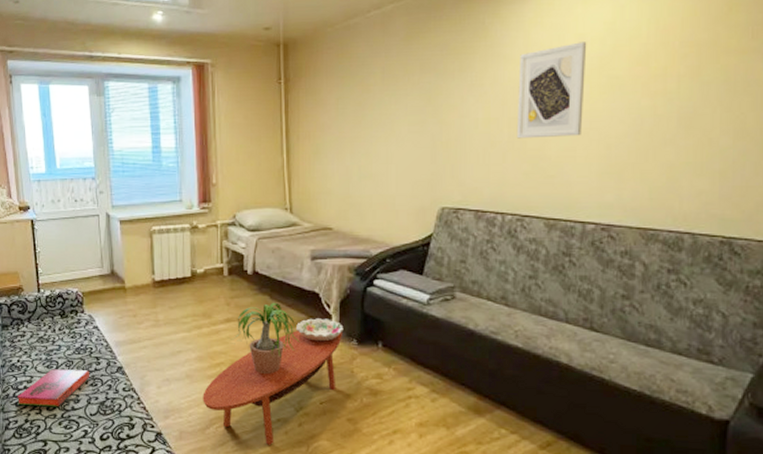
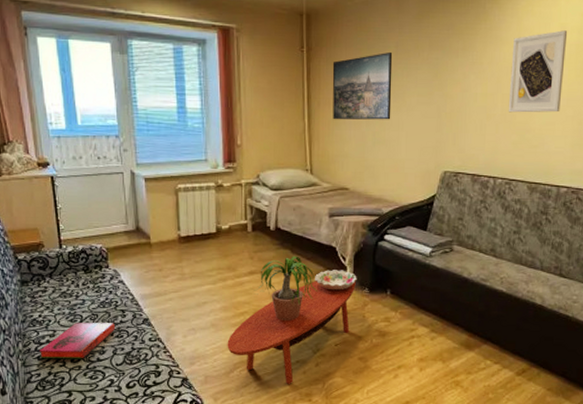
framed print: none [312,78,379,154] -> present [332,51,393,120]

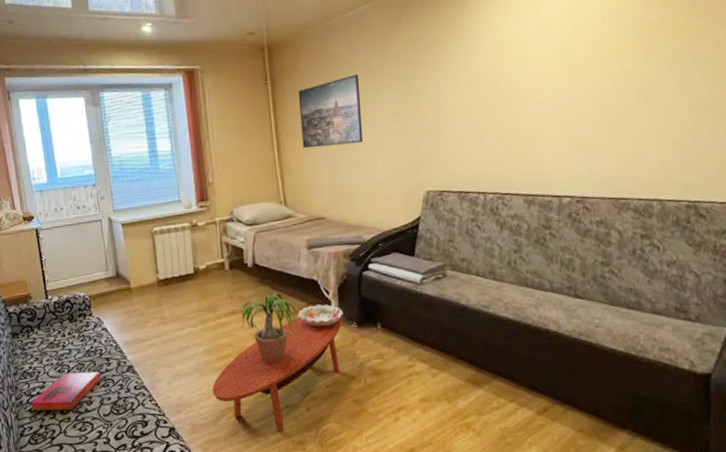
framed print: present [508,30,568,113] -> none [488,29,551,122]

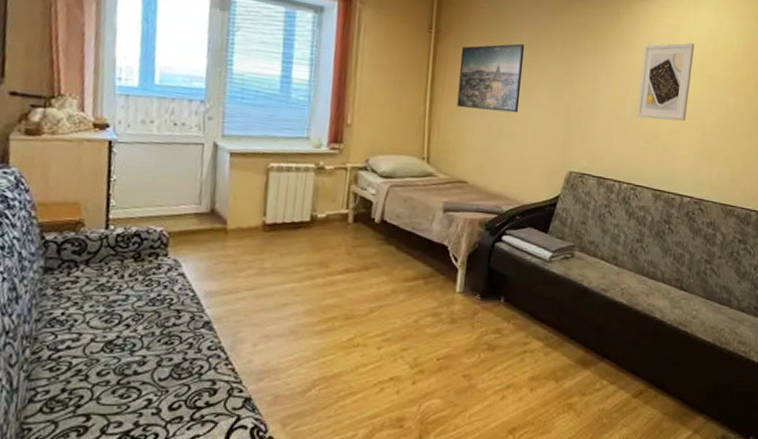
hardback book: present [31,372,102,411] -> none [53,324,166,372]
coffee table: present [212,316,343,432] -> none [307,283,467,406]
potted plant: present [234,292,303,362] -> none [346,253,424,329]
decorative bowl: present [298,304,343,327] -> none [420,271,469,296]
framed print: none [488,29,551,122] -> present [636,43,695,122]

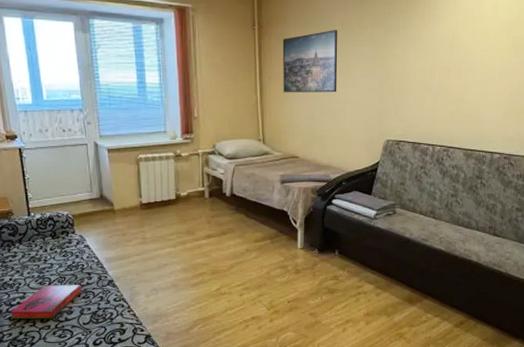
hardback book: none [53,324,166,372] -> present [11,285,83,320]
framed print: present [636,43,695,122] -> none [445,8,500,85]

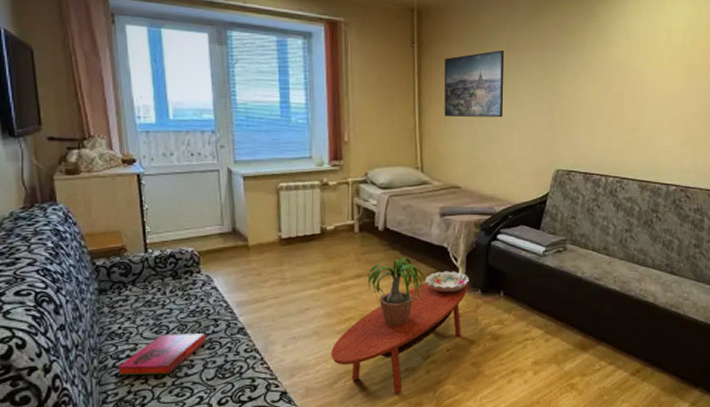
coffee table: none [187,242,306,339] -> present [331,282,468,394]
potted plant: none [210,220,272,280] -> present [359,257,429,326]
decorative bowl: none [268,232,307,252] -> present [425,271,469,293]

